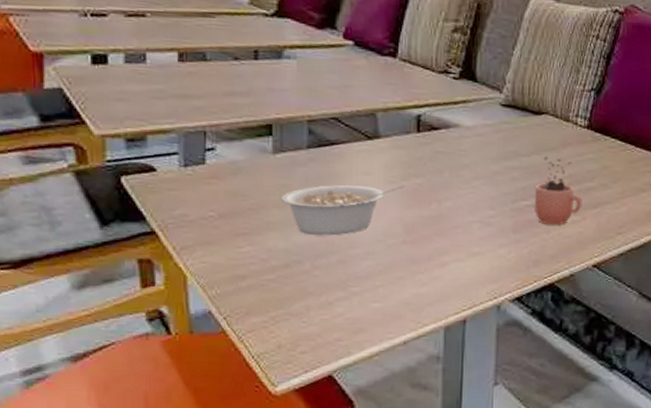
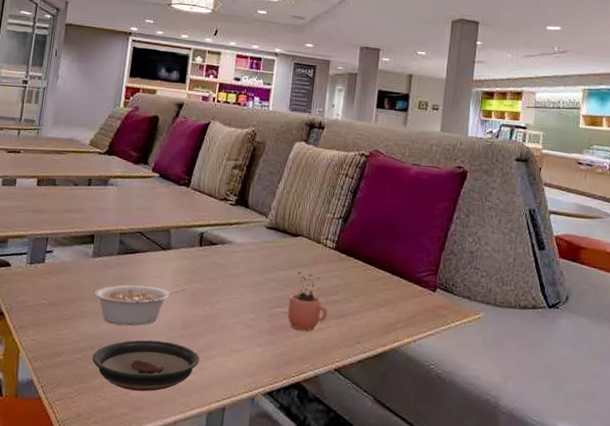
saucer: none [289,250,430,311] -> present [92,340,200,392]

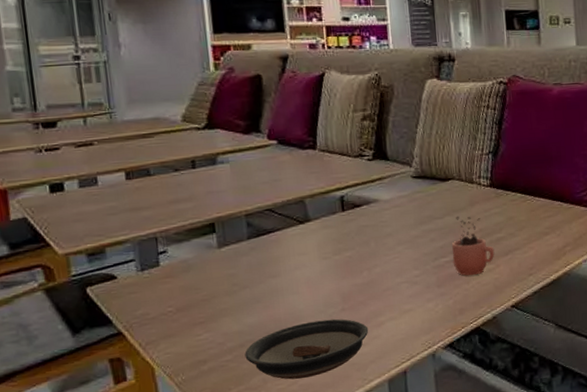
legume: present [94,285,186,327] -> none [230,259,337,316]

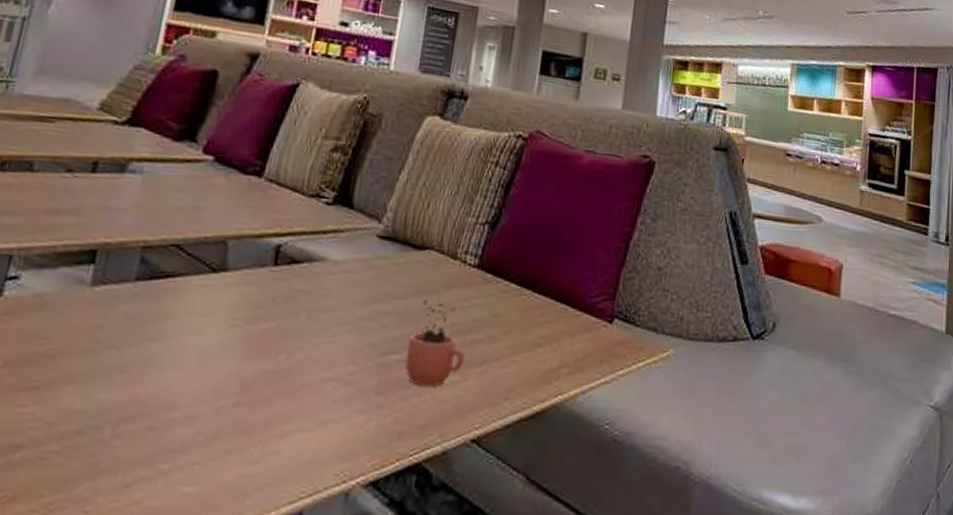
saucer: present [244,319,369,380] -> none [78,413,266,497]

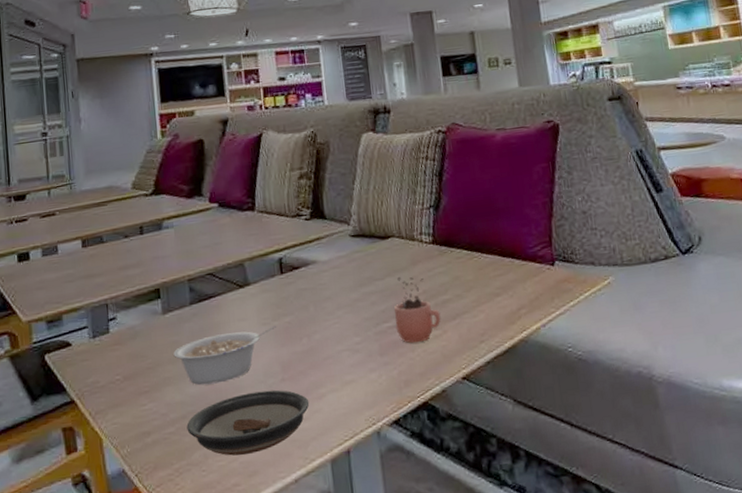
saucer: none [78,413,266,497] -> present [186,389,310,456]
legume: none [90,327,248,394] -> present [173,325,276,385]

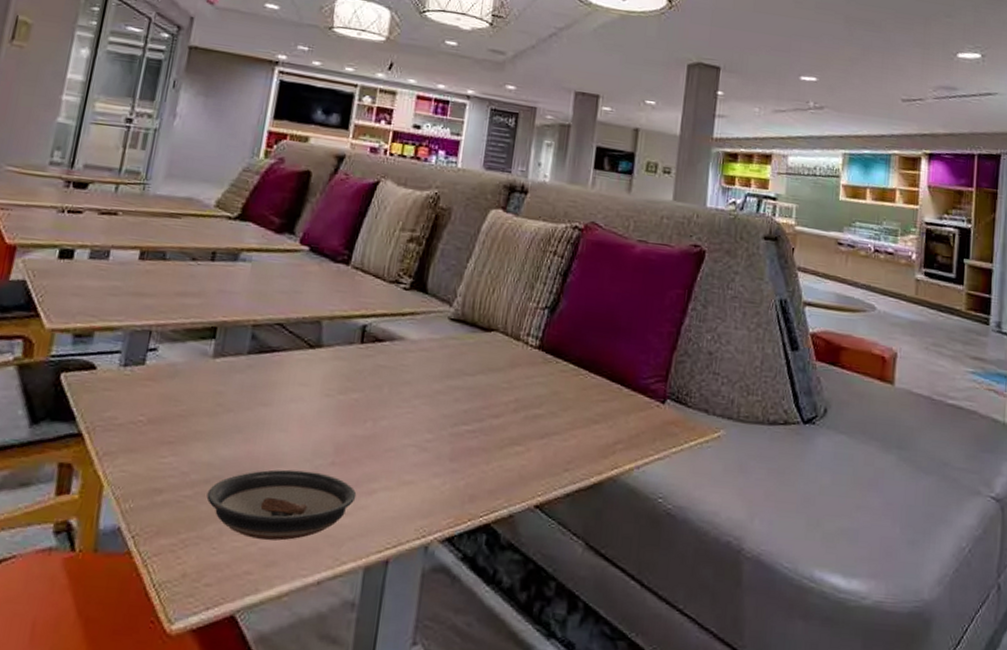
legume: present [173,325,276,385] -> none [213,395,340,452]
cocoa: present [393,276,441,343] -> none [474,376,528,456]

